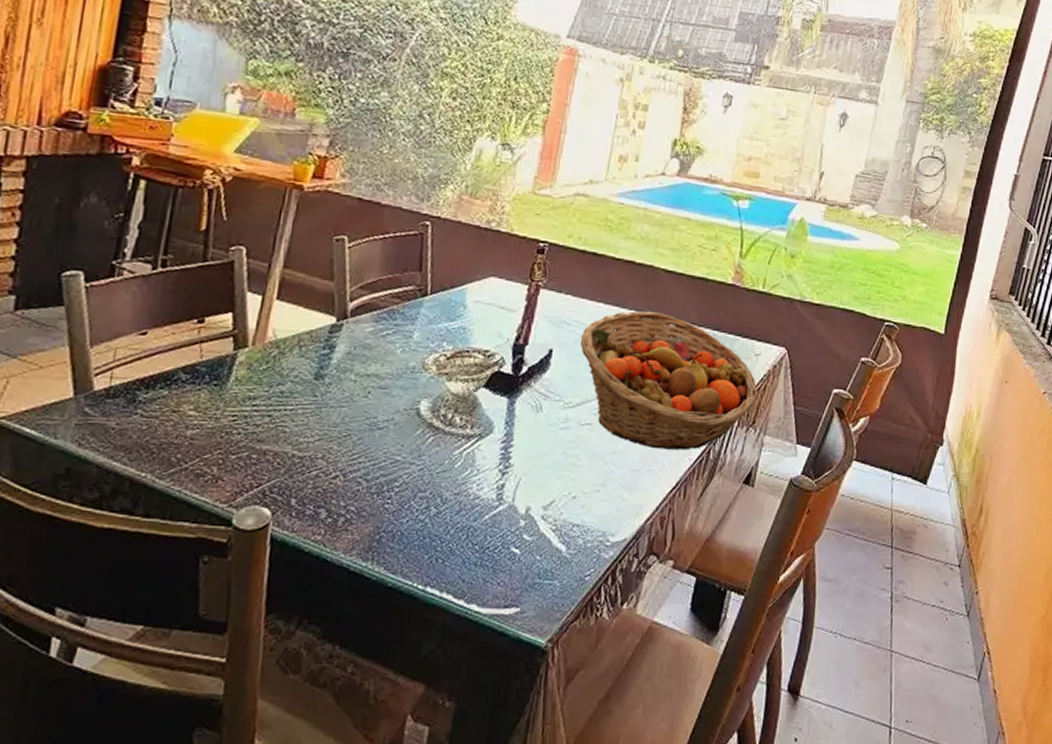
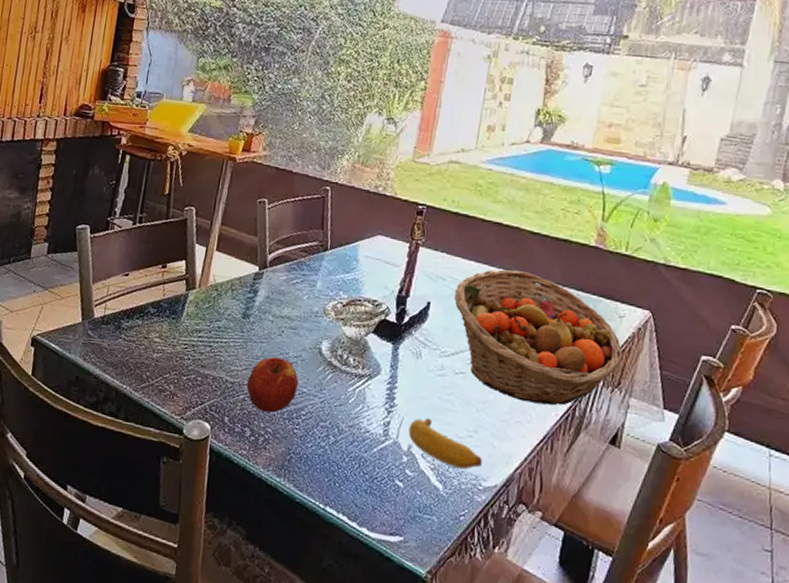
apple: none [321,423,391,488] -> present [246,357,299,413]
banana: none [526,475,610,527] -> present [408,417,482,469]

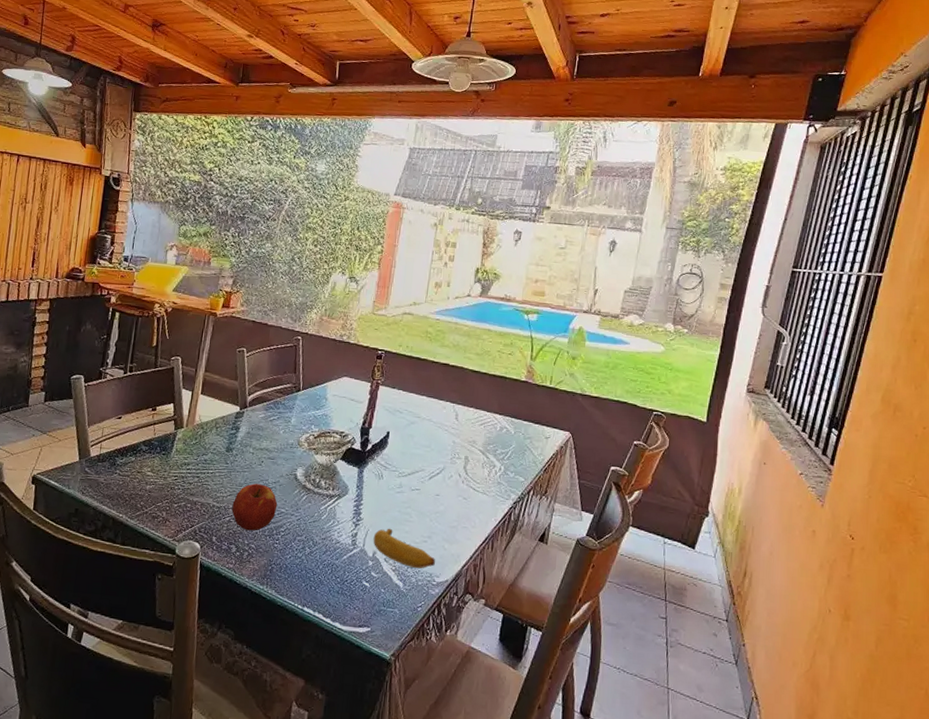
fruit basket: present [454,269,622,406] -> none [409,402,548,513]

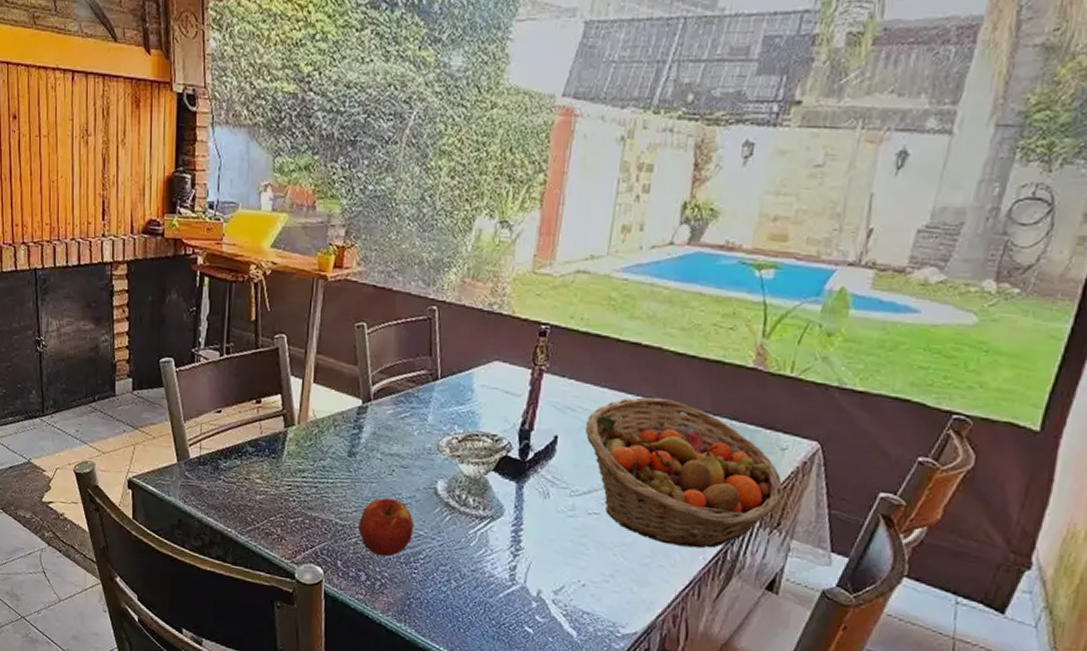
banana: present [373,528,435,569] -> none [537,561,620,616]
fruit basket: none [409,402,548,513] -> present [585,397,784,549]

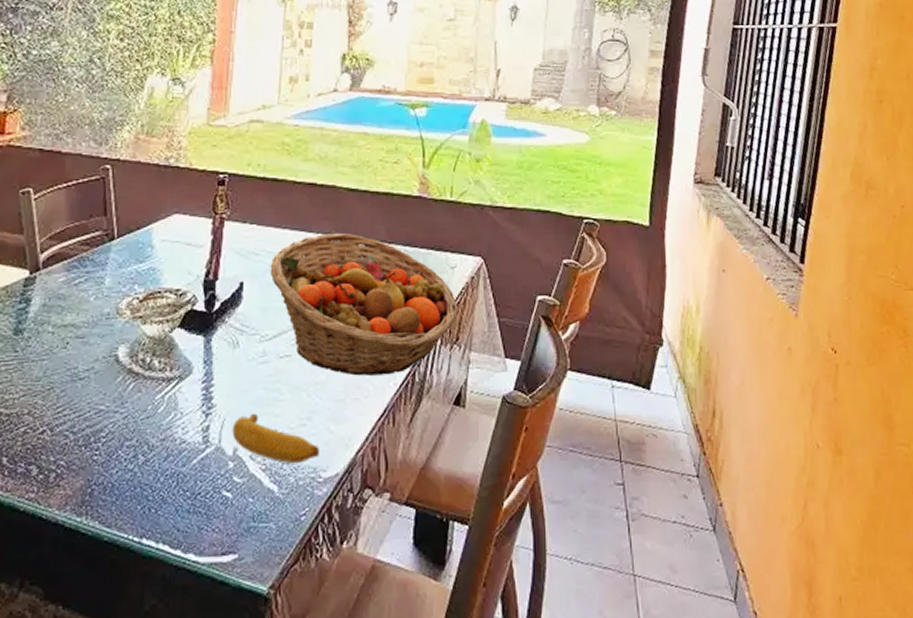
apple: present [358,498,415,557] -> none [27,375,94,442]
banana: none [537,561,620,616] -> present [232,413,319,464]

